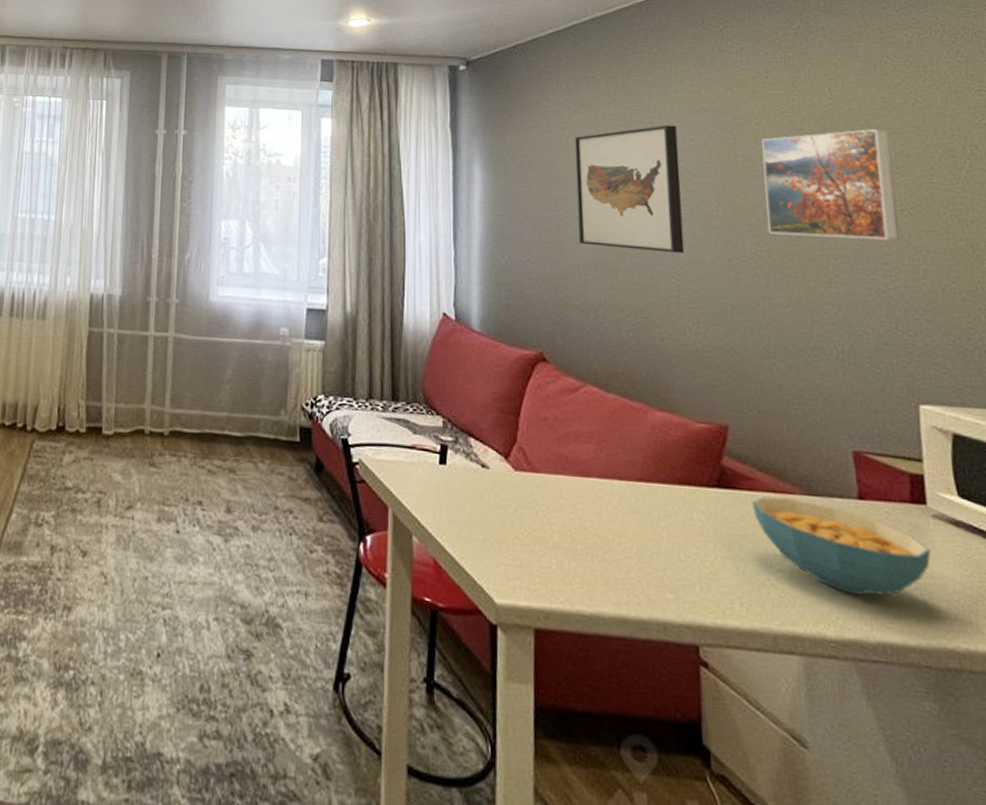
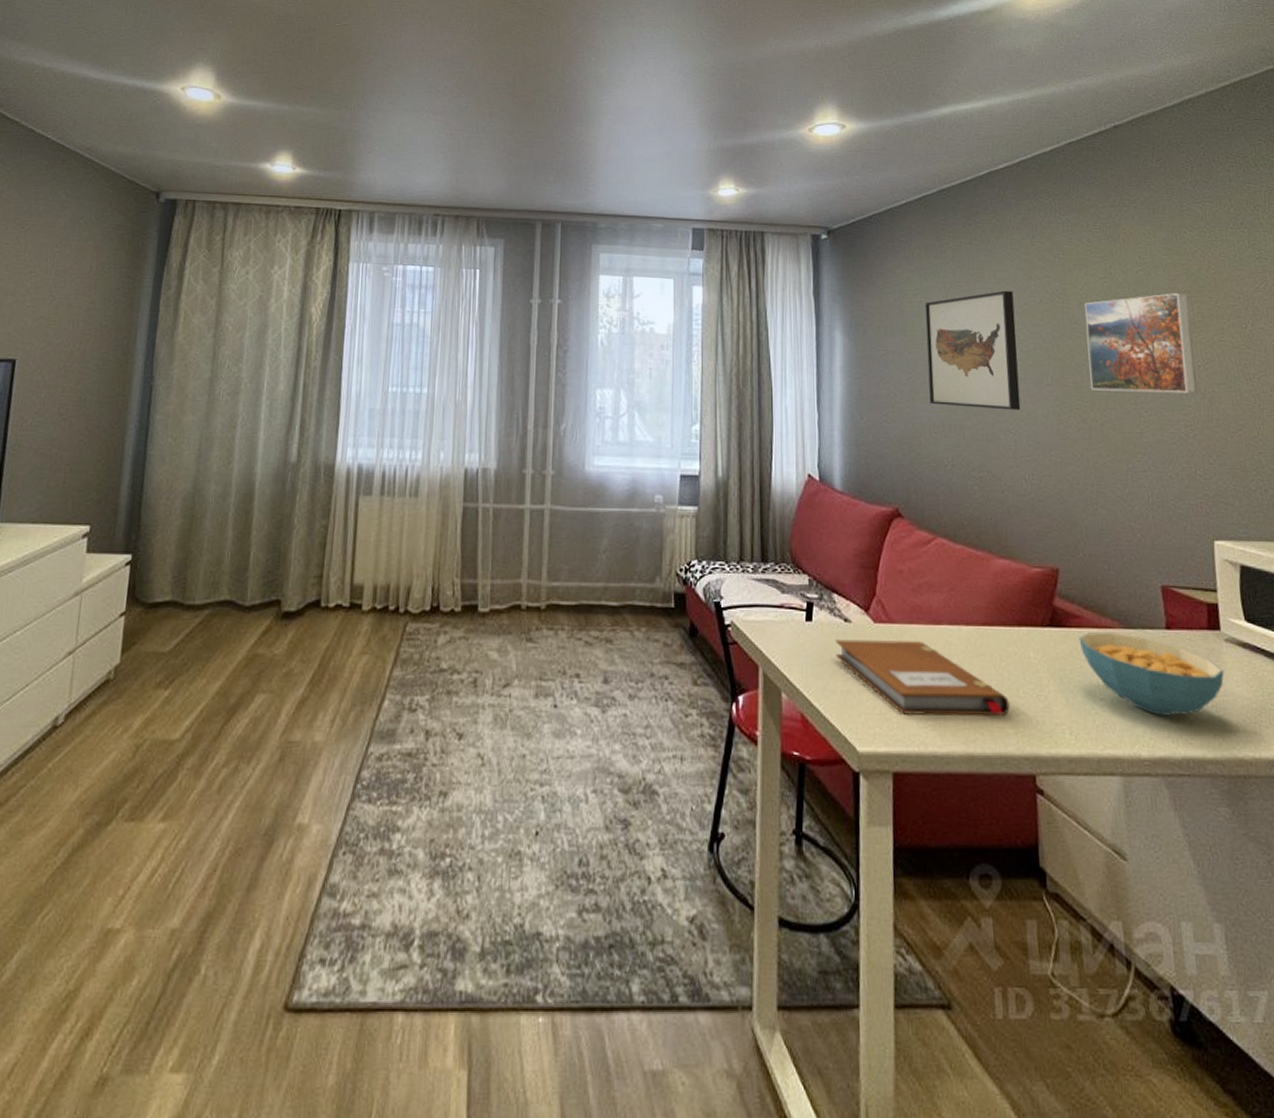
notebook: none [472,485,669,579] -> present [835,639,1010,716]

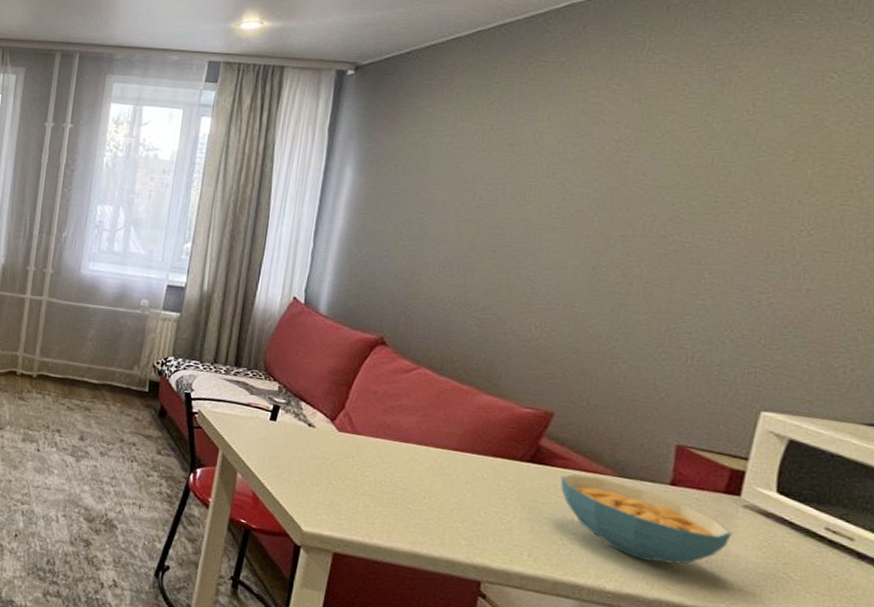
notebook: present [835,639,1010,716] -> none [295,439,468,528]
wall art: present [925,290,1021,411] -> none [440,135,568,259]
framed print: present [1085,292,1197,394] -> none [642,147,812,260]

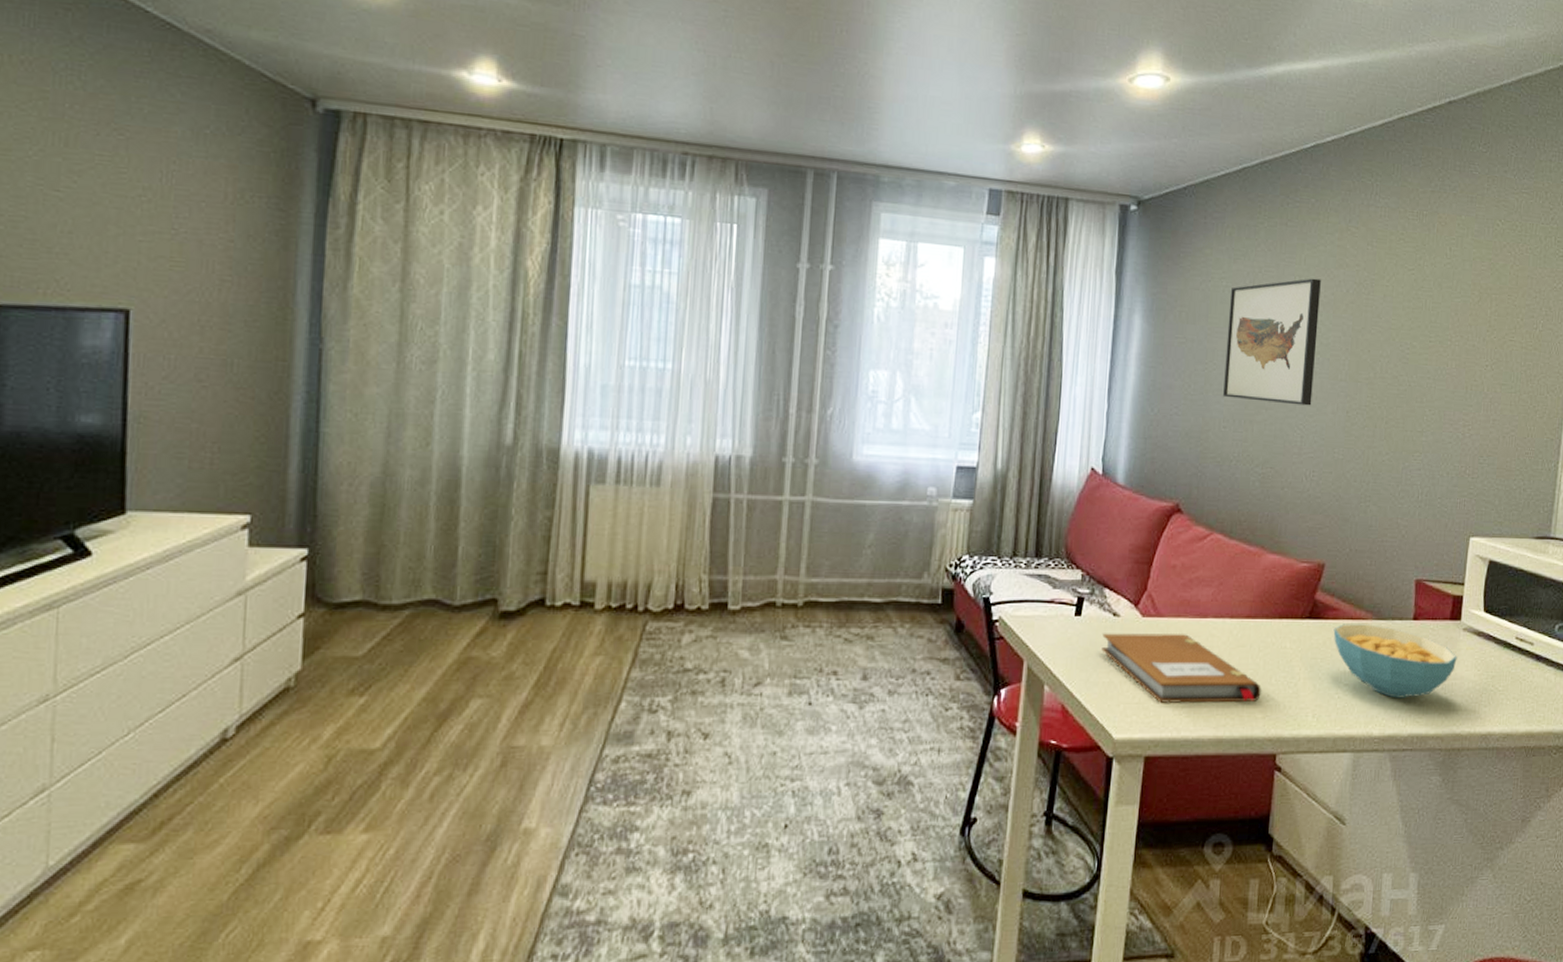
notebook: none [295,439,468,528] -> present [1101,633,1261,703]
wall art: none [440,135,568,259] -> present [1223,278,1321,406]

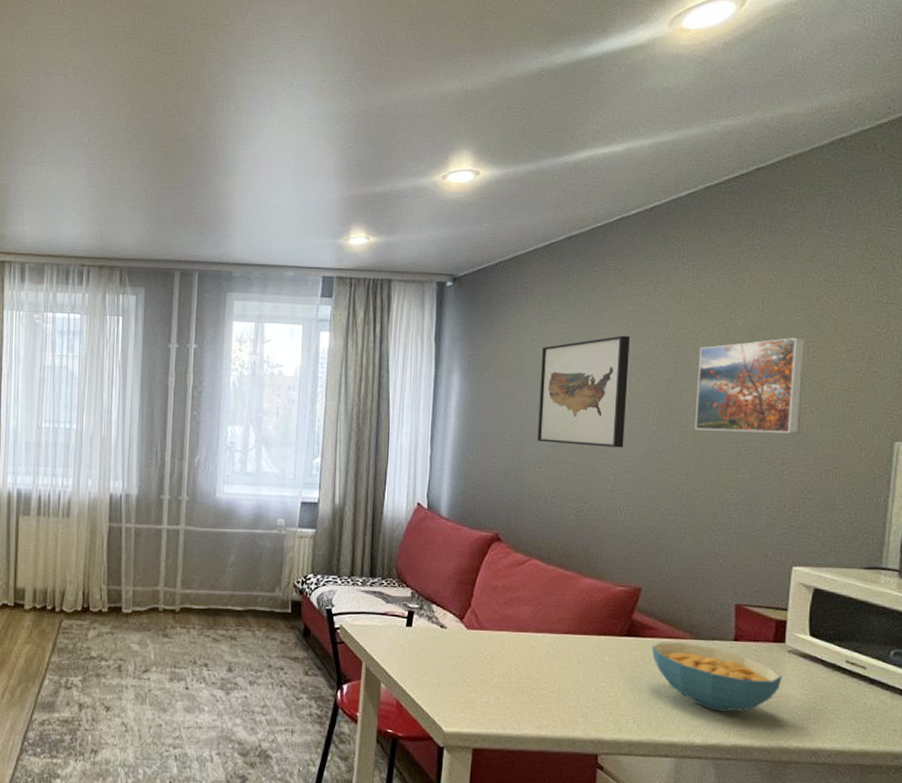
notebook: present [1101,633,1261,703] -> none [431,642,582,707]
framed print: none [1381,288,1489,394] -> present [694,337,806,434]

